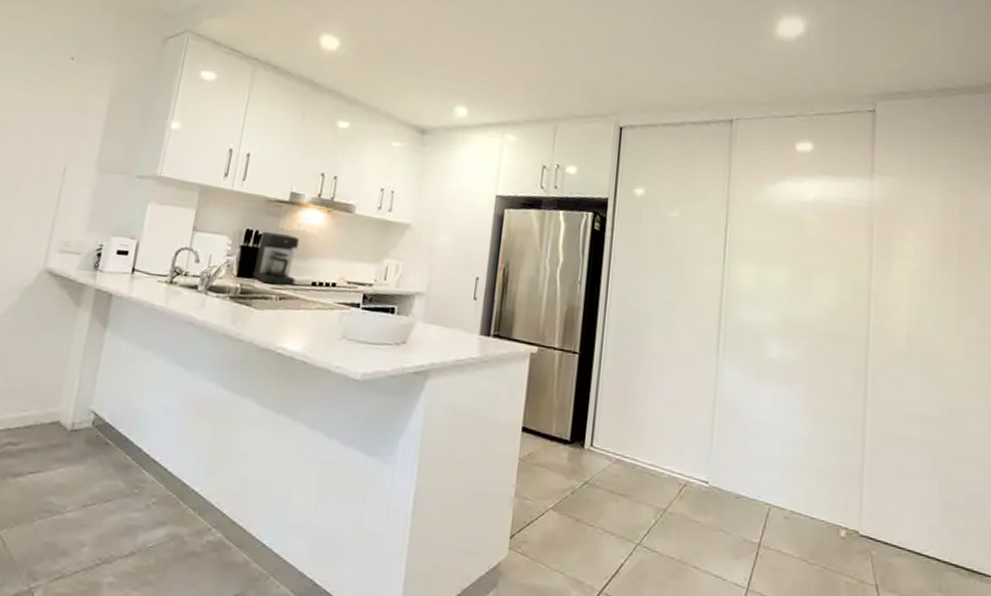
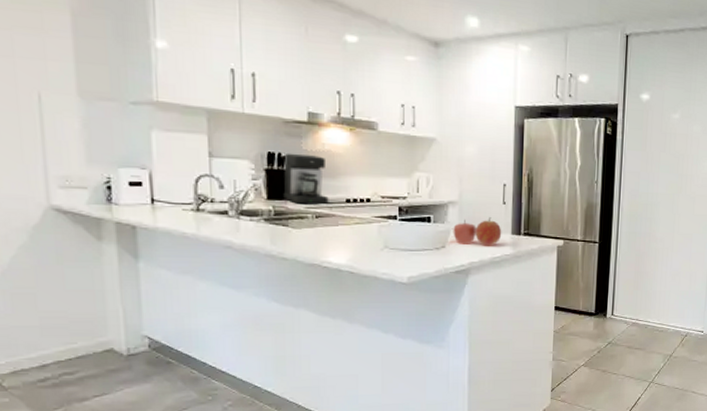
fruit: none [416,313,442,342] -> present [453,219,476,244]
fruit: none [439,313,470,347] -> present [475,217,502,246]

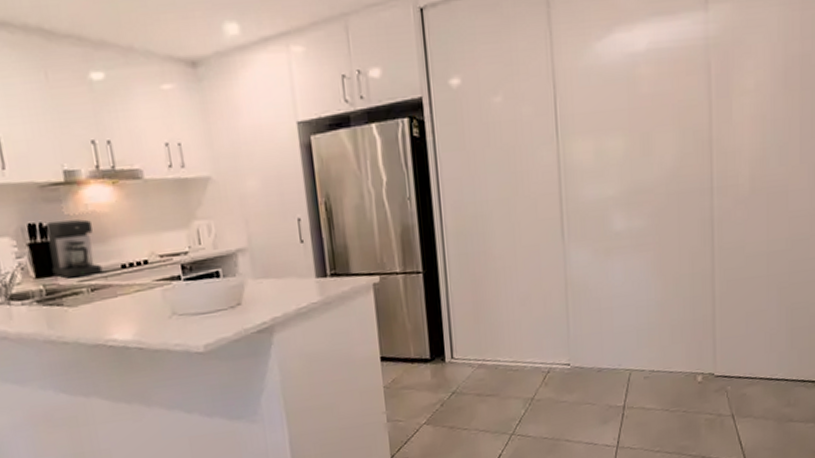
fruit: present [453,219,476,244] -> none [246,268,275,298]
fruit: present [475,217,502,246] -> none [272,261,305,297]

